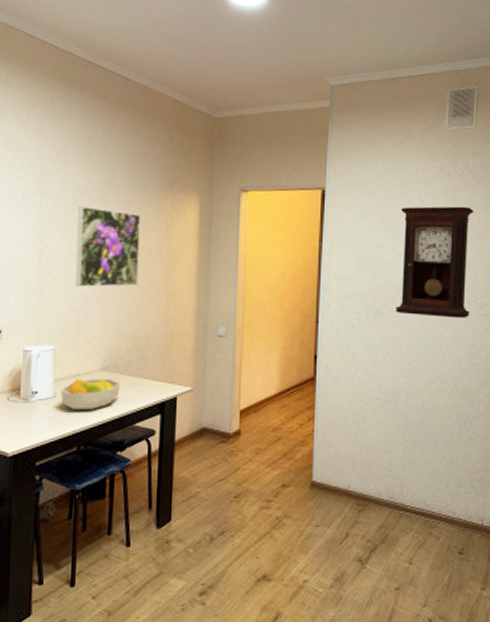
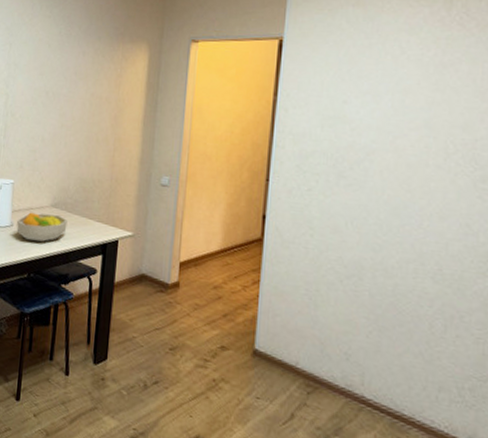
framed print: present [75,206,141,287] -> none [34,56,93,131]
pendulum clock: present [396,206,474,318] -> none [363,58,476,192]

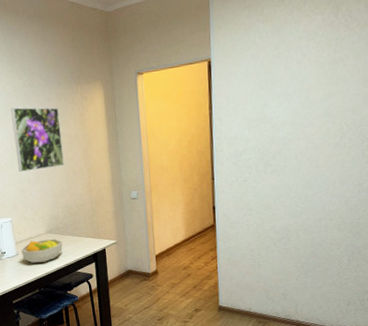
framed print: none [34,56,93,131] -> present [11,107,64,172]

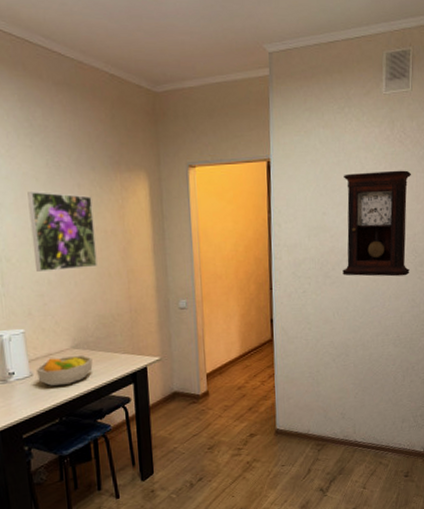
pendulum clock: none [283,54,359,164] -> present [342,170,412,277]

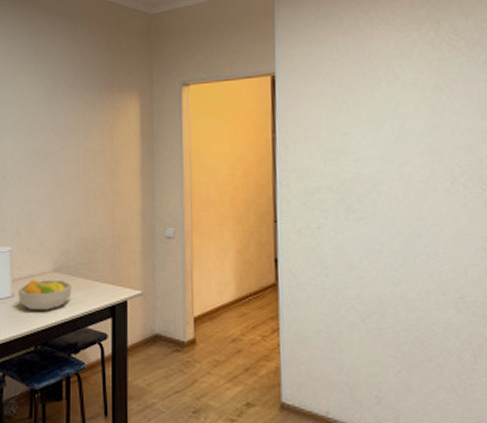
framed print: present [27,192,97,272] -> none [26,114,84,190]
pendulum clock: present [342,170,412,277] -> none [371,78,476,215]

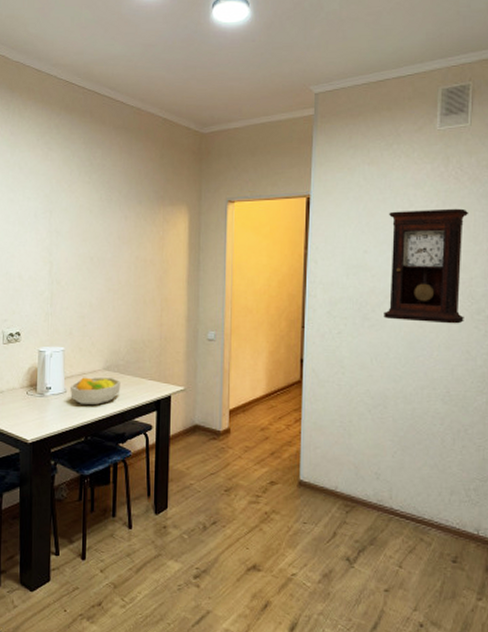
pendulum clock: none [371,78,476,215] -> present [384,208,469,324]

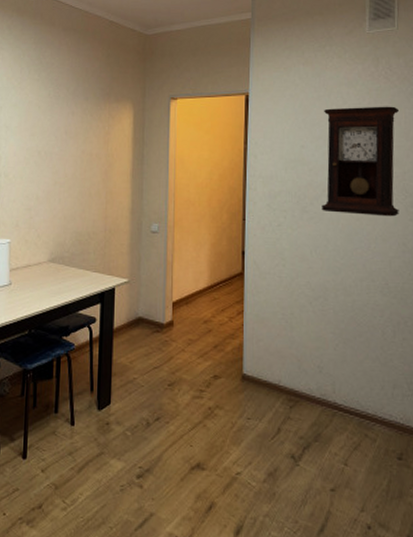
fruit bowl: present [69,377,121,406] -> none [14,269,65,298]

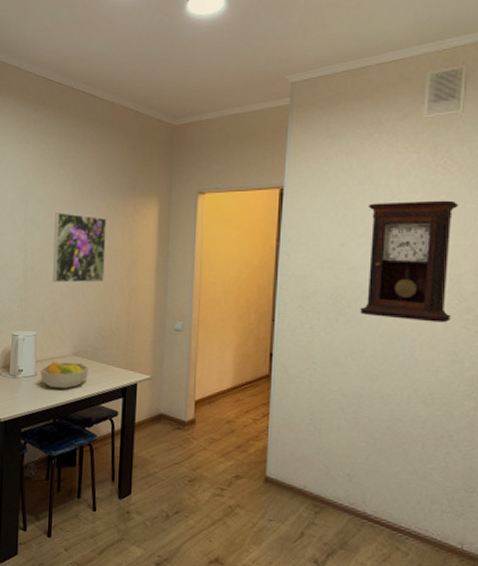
fruit bowl: none [14,269,65,298] -> present [40,361,89,389]
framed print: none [28,118,83,188] -> present [52,213,107,283]

